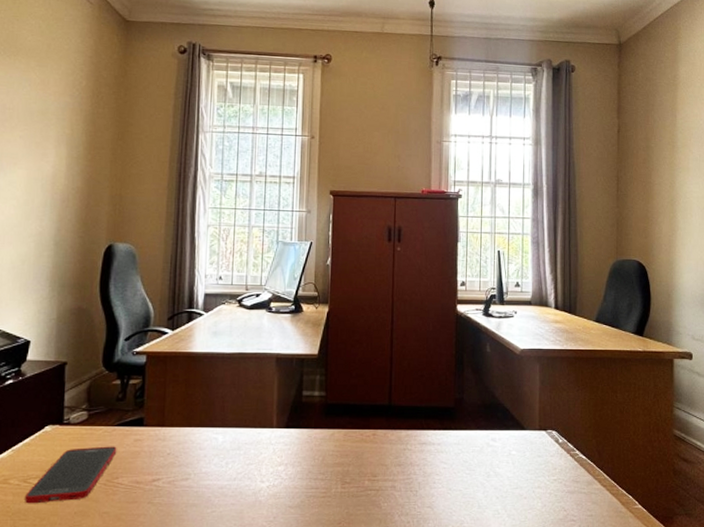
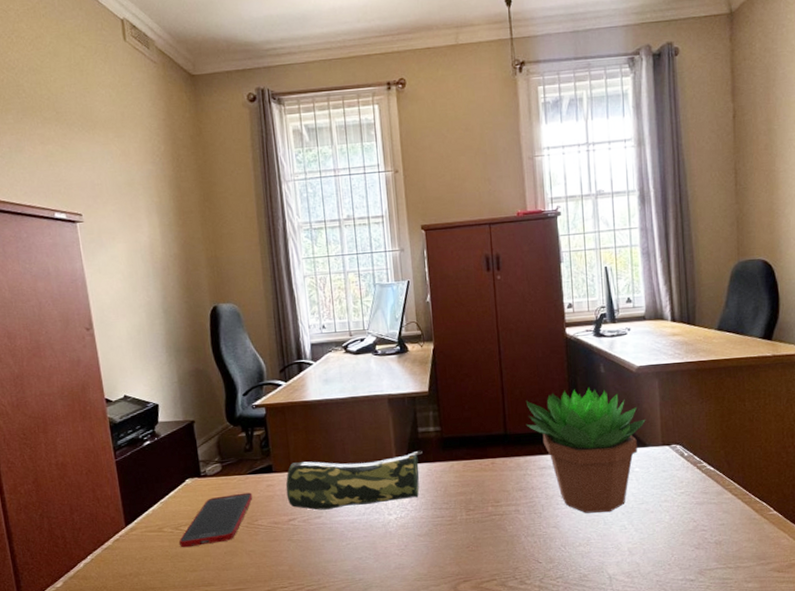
pencil case: none [154,415,304,472] -> present [285,450,423,510]
succulent plant: none [410,365,525,496] -> present [526,387,646,513]

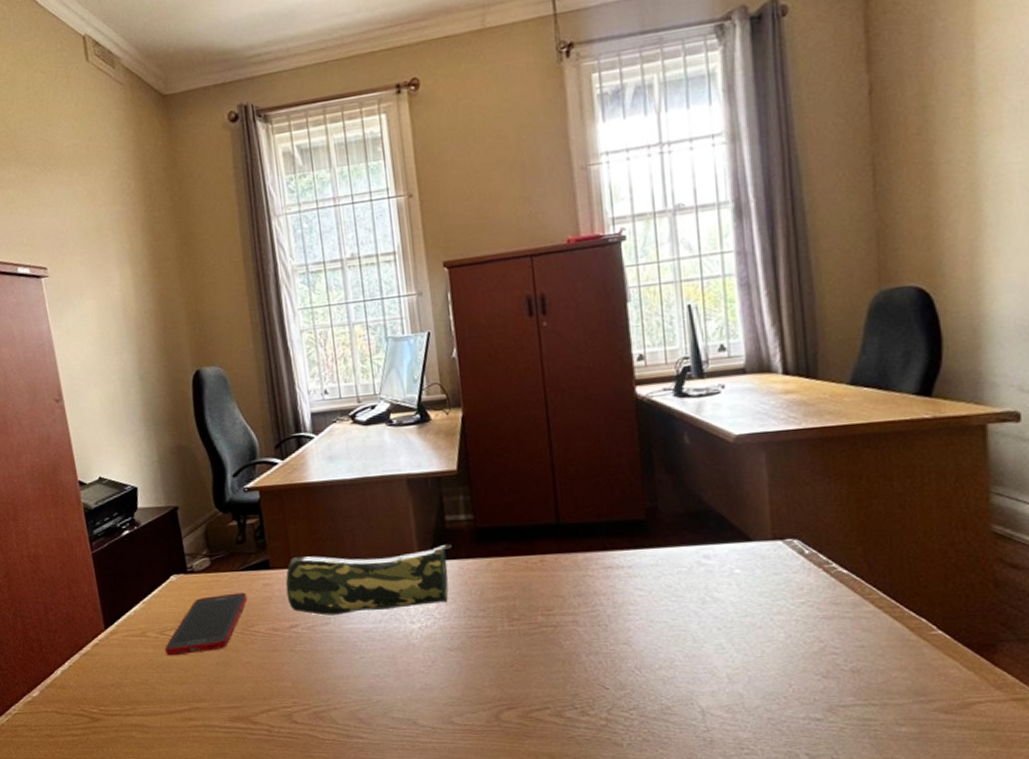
succulent plant: present [526,387,646,513] -> none [584,463,749,627]

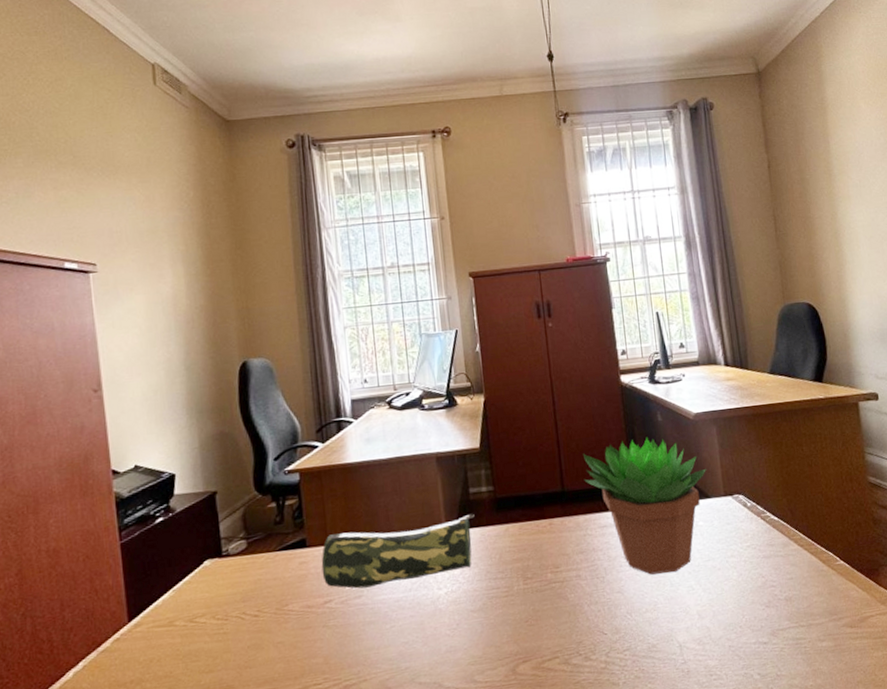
cell phone: present [165,592,248,656] -> none [194,572,283,644]
succulent plant: none [584,463,749,627] -> present [584,437,706,575]

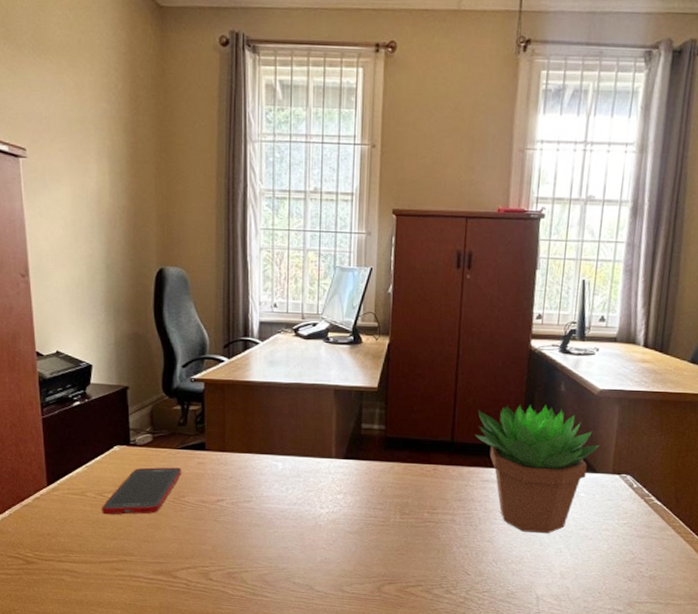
cell phone: none [194,572,283,644] -> present [102,467,182,515]
pencil case: present [321,513,475,589] -> none [217,443,363,495]

